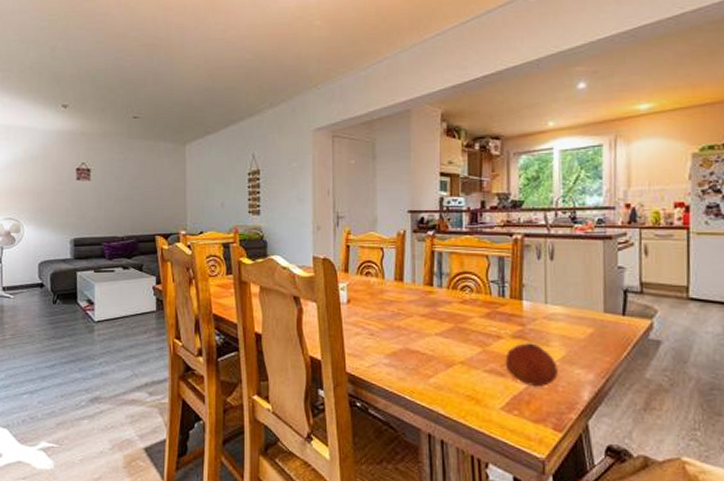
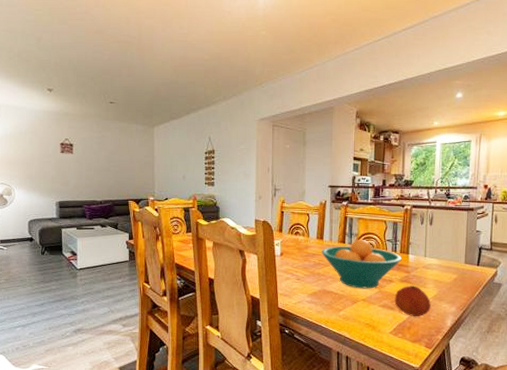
fruit bowl: none [402,280,513,348] -> present [321,239,402,289]

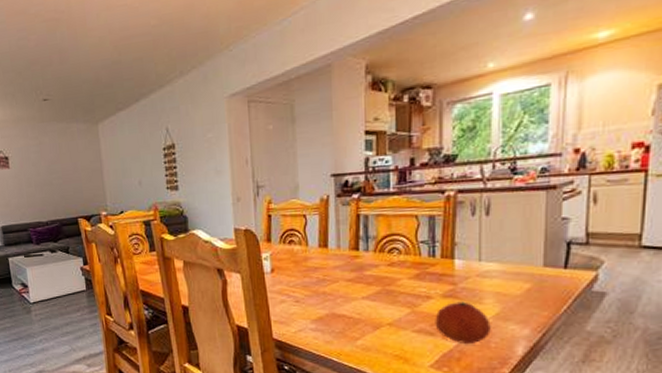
fruit bowl: present [321,239,402,289] -> none [326,243,444,310]

